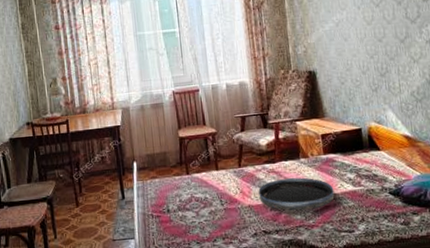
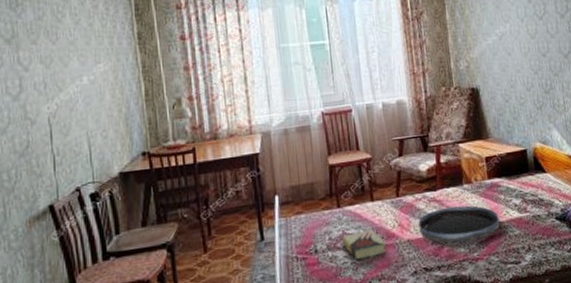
book: none [190,194,229,220] -> present [341,229,386,260]

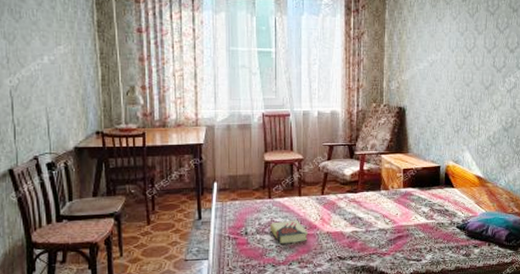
tray: present [418,205,500,243] -> none [338,208,408,239]

